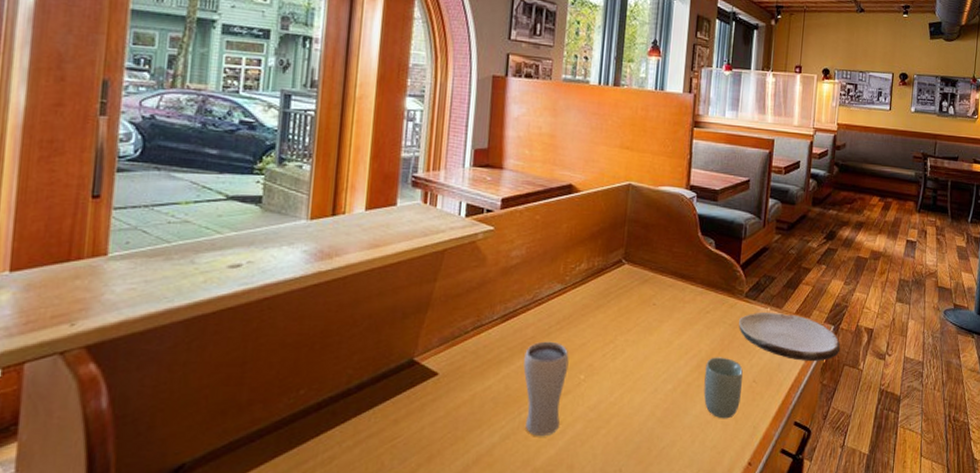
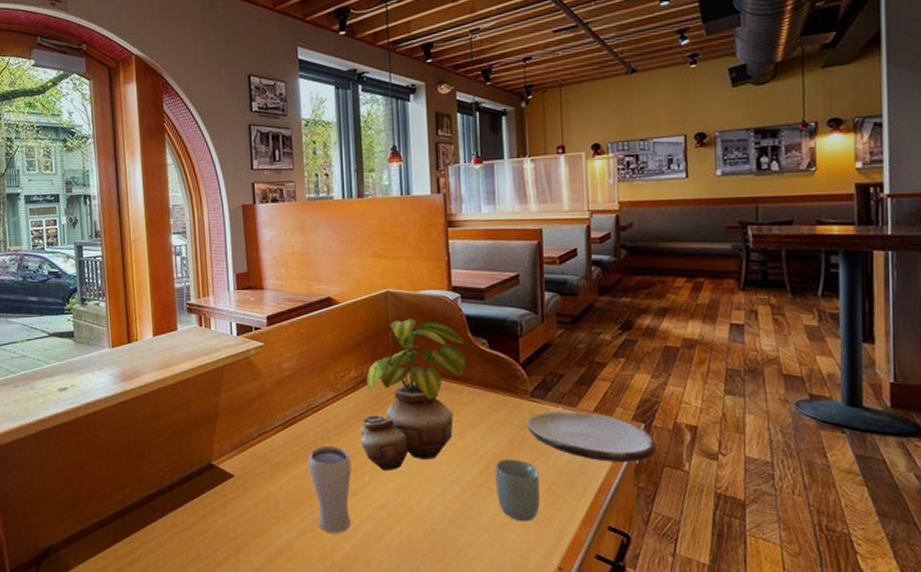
potted plant: none [582,213,694,369] -> present [360,319,467,472]

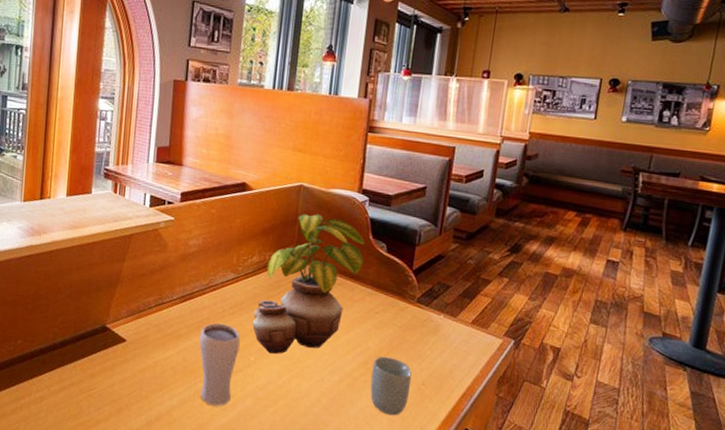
plate: present [527,412,657,462] -> none [409,318,521,374]

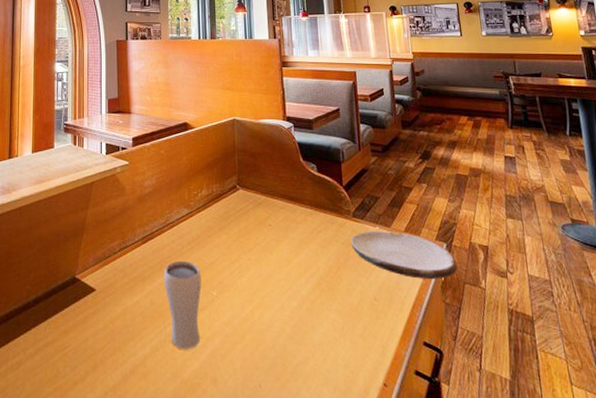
potted plant: present [253,214,365,355] -> none [210,144,300,287]
cup: present [370,356,412,416] -> none [326,275,365,337]
plate: none [409,318,521,374] -> present [351,231,458,279]

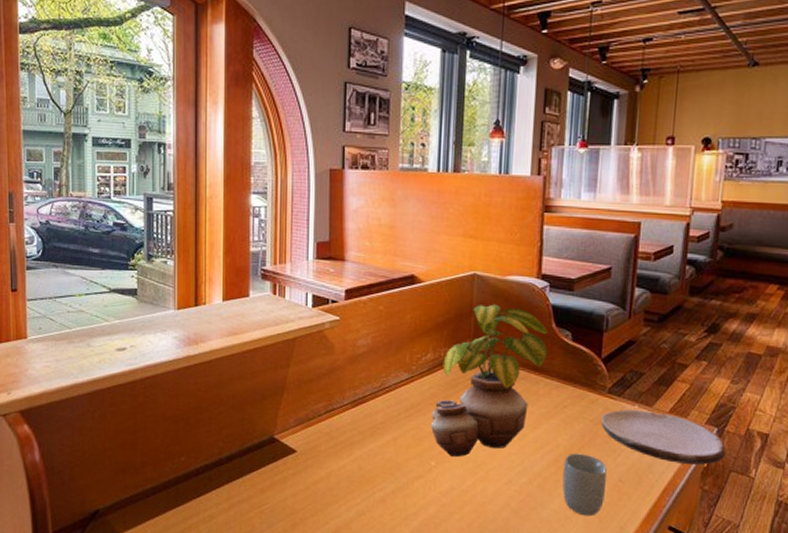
drinking glass: present [164,260,202,349] -> none [375,427,419,516]
potted plant: none [210,144,300,287] -> present [431,304,548,458]
cup: none [326,275,365,337] -> present [562,453,607,517]

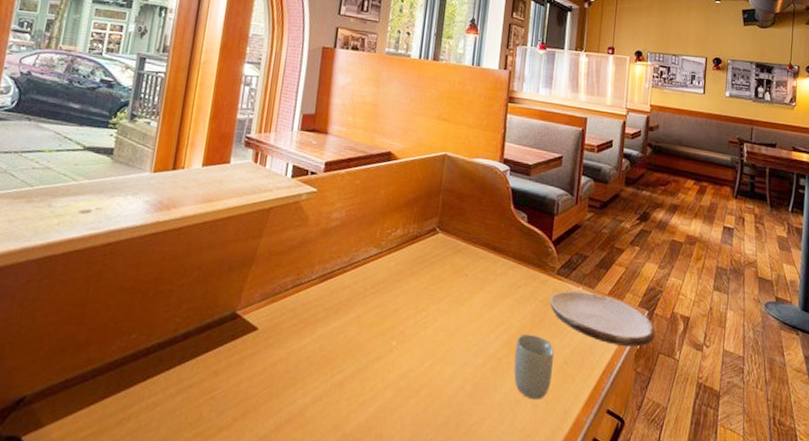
potted plant: present [431,304,548,458] -> none [395,184,507,338]

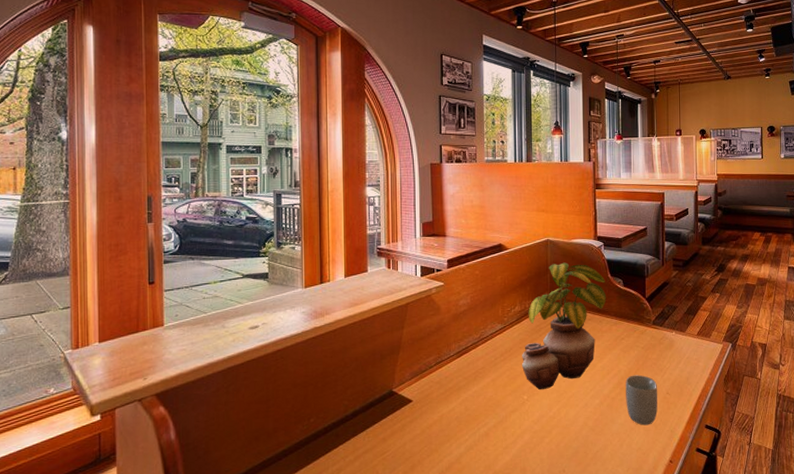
potted plant: none [395,184,507,338] -> present [522,262,607,390]
plate: present [550,291,655,347] -> none [650,335,739,374]

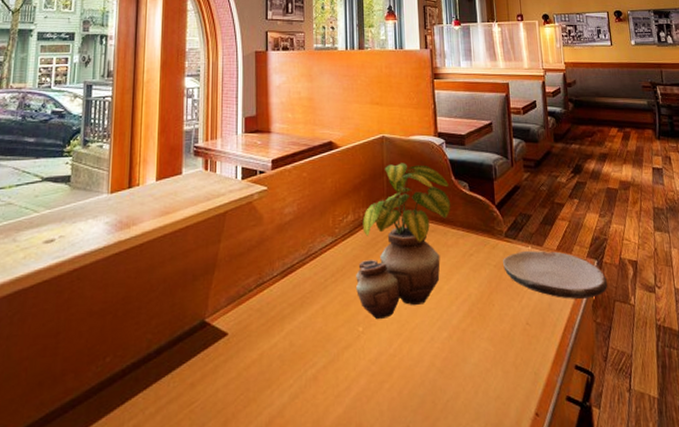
cup: present [626,375,657,426] -> none [477,300,517,366]
plate: none [650,335,739,374] -> present [503,250,608,299]

